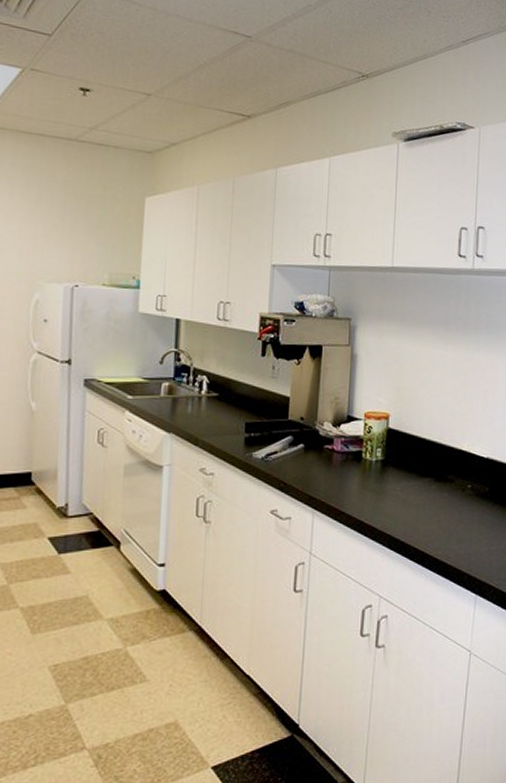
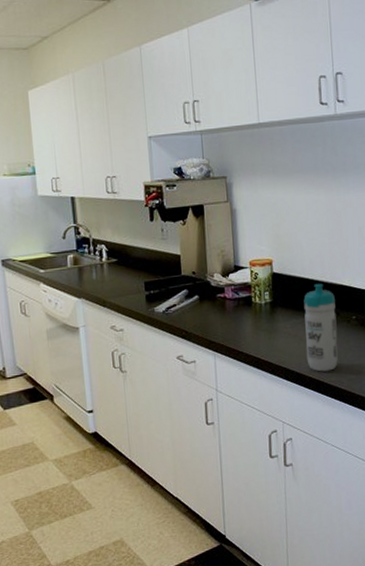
water bottle: none [414,445,452,543] -> present [303,283,338,372]

